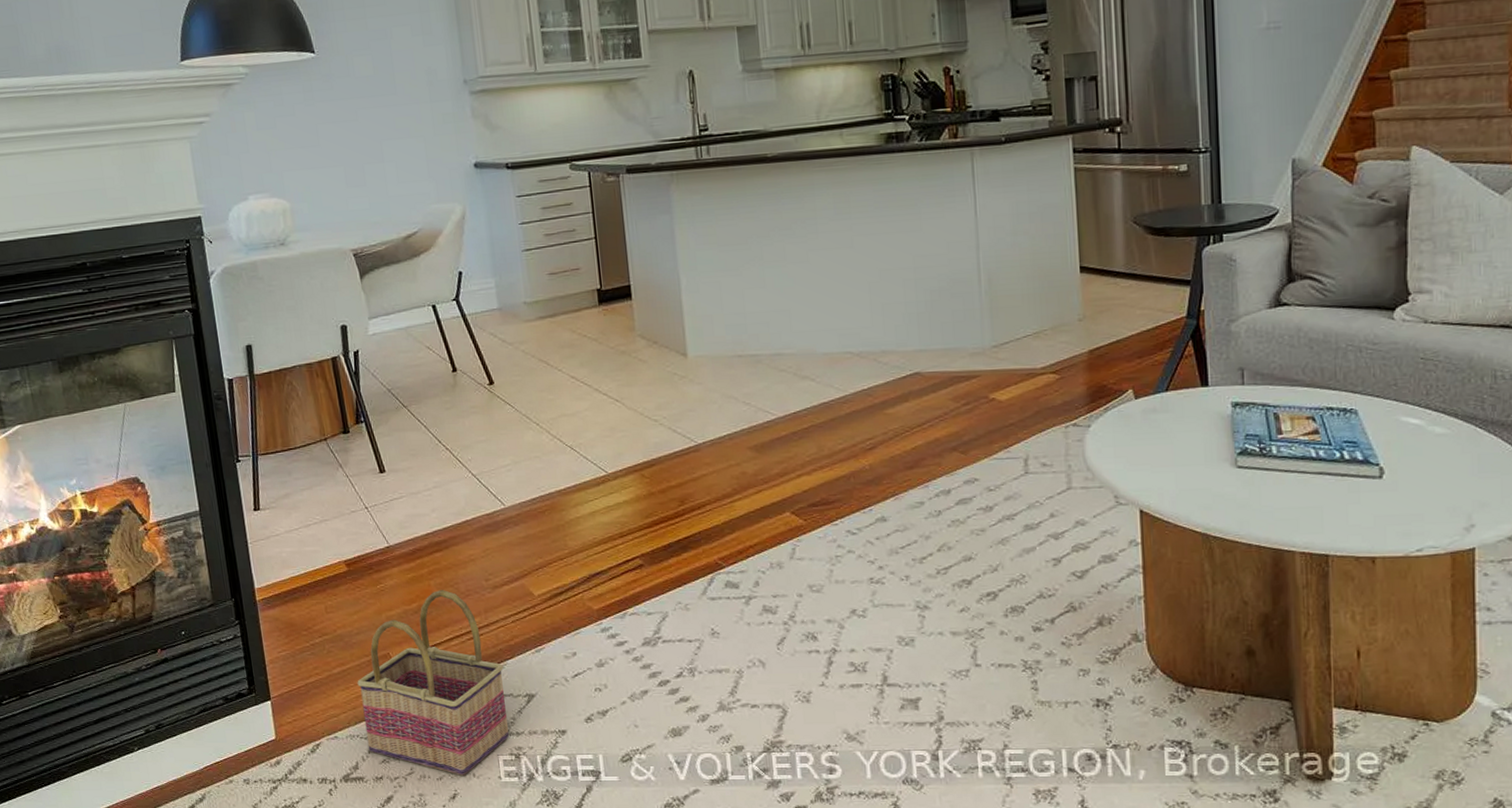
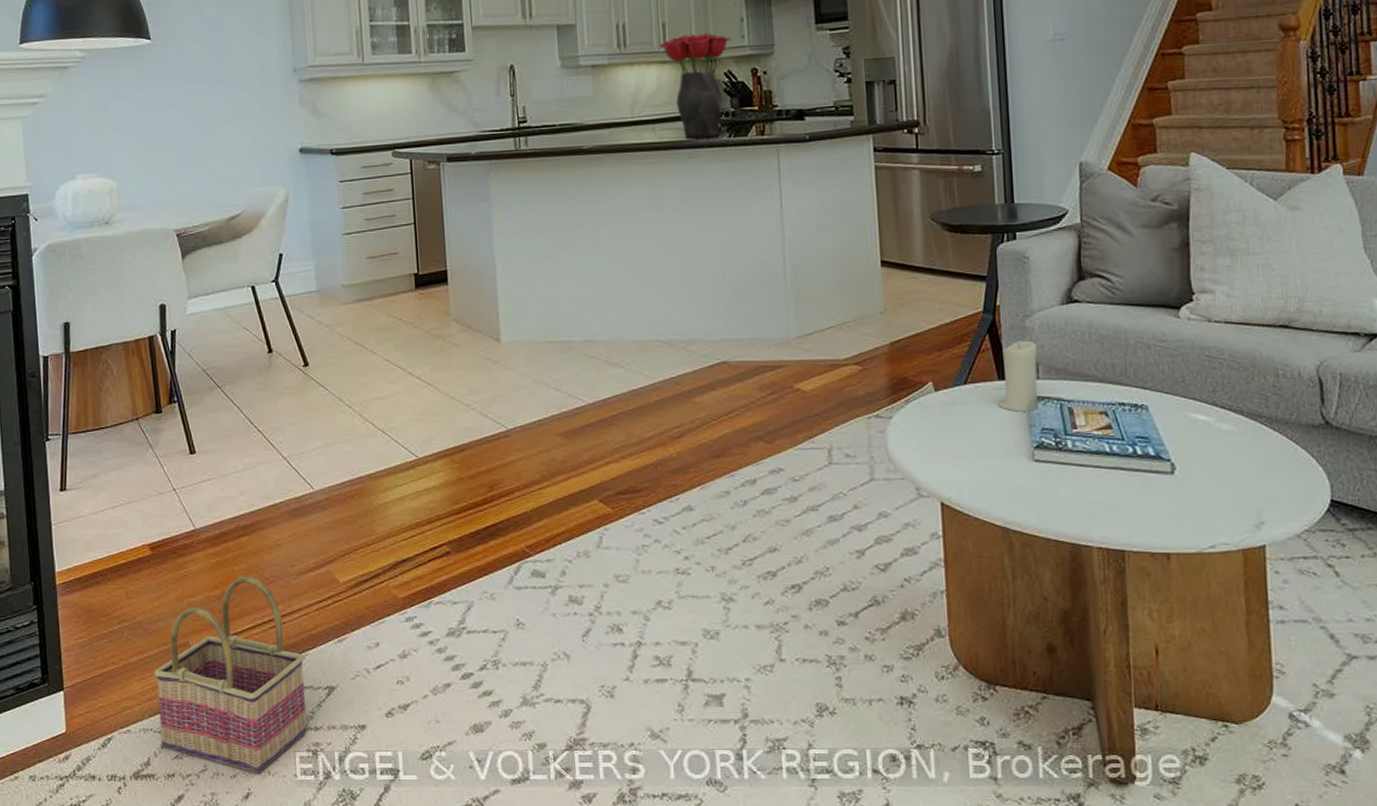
bouquet: none [846,31,922,145] -> present [659,33,732,140]
candle: none [1201,345,1243,419] -> present [998,340,1038,413]

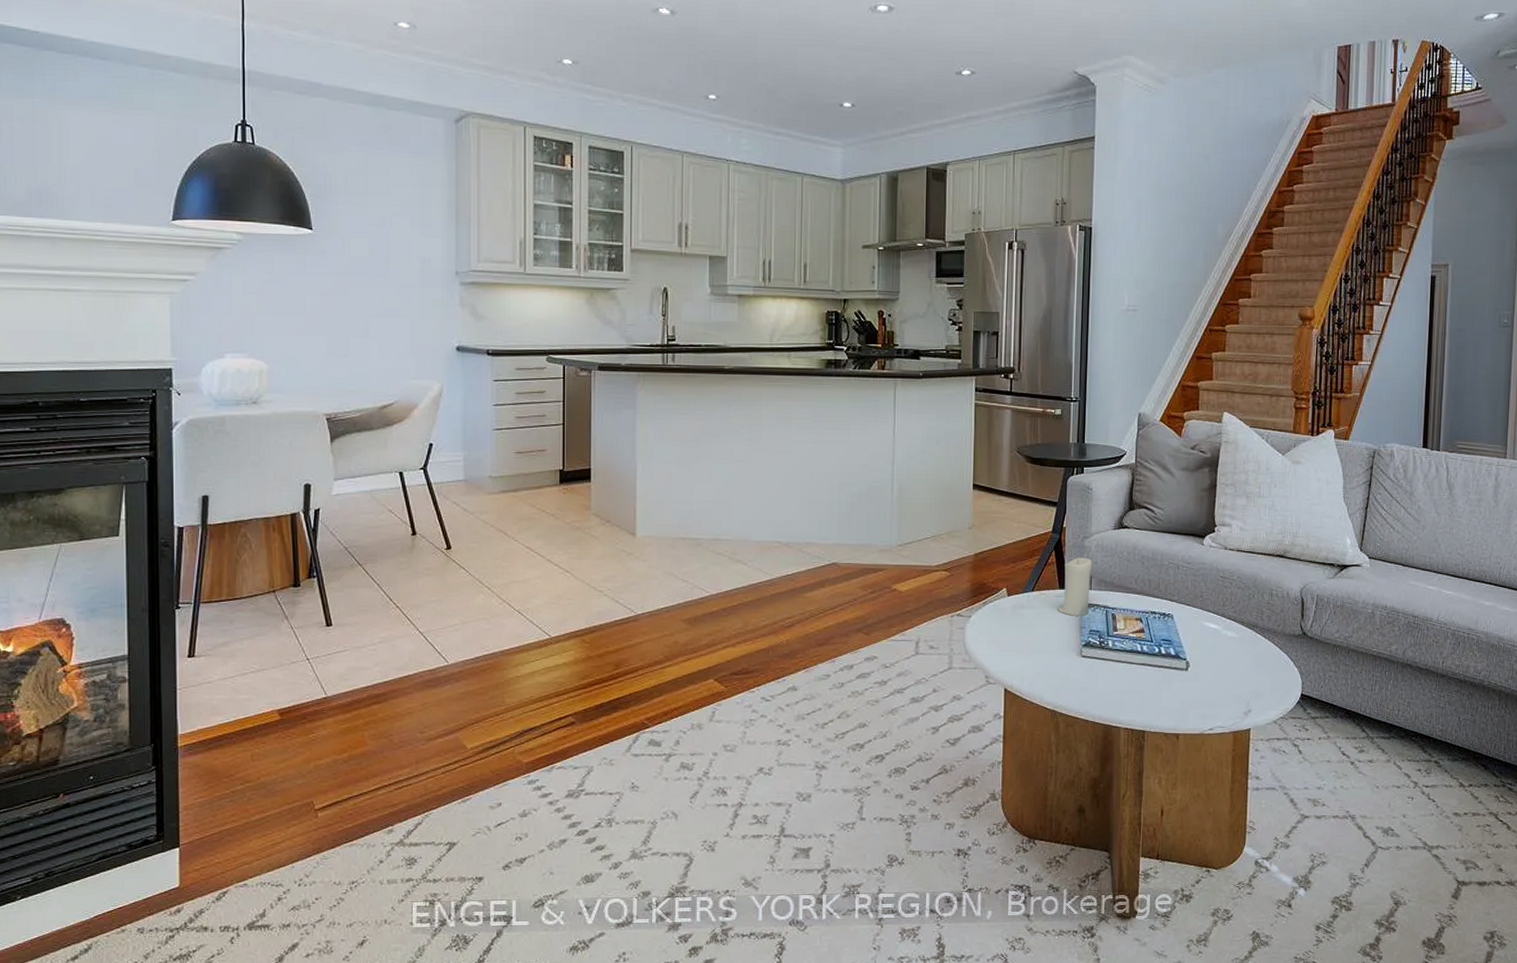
basket: present [154,575,308,773] -> none [275,740,428,922]
bouquet: present [659,33,732,140] -> none [800,275,863,369]

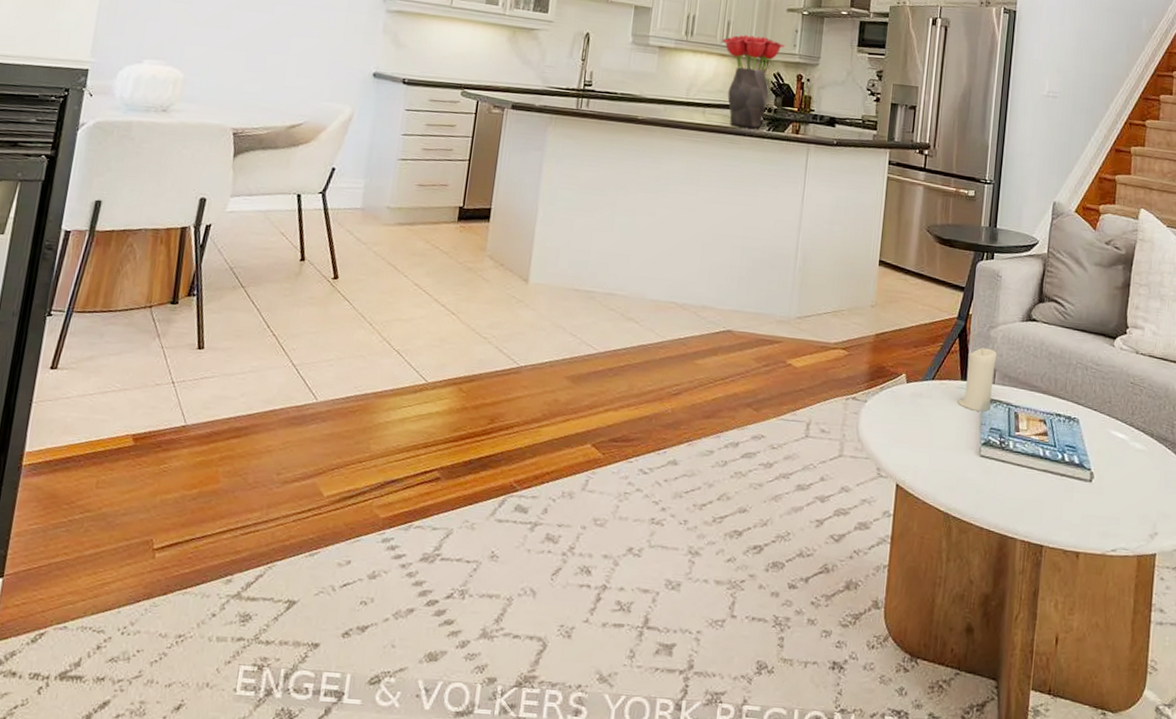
bouquet: none [800,275,863,369] -> present [722,34,785,130]

